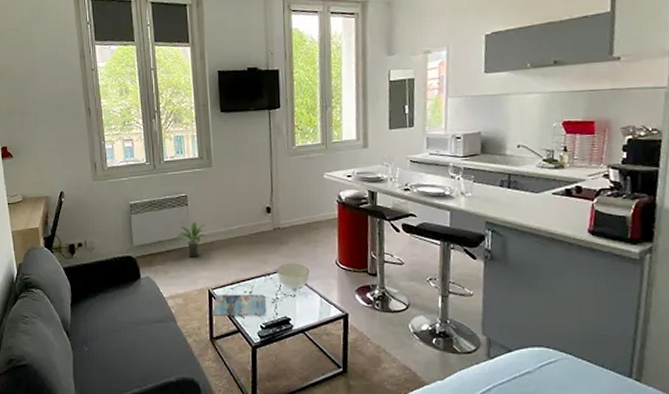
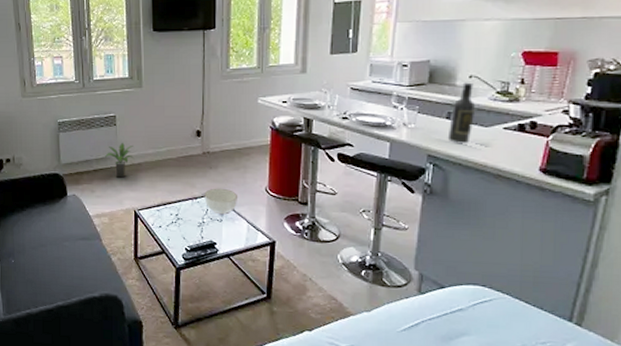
magazine: present [212,294,266,317] -> none [137,215,191,240]
wine bottle: none [502,151,526,210] -> present [447,82,476,144]

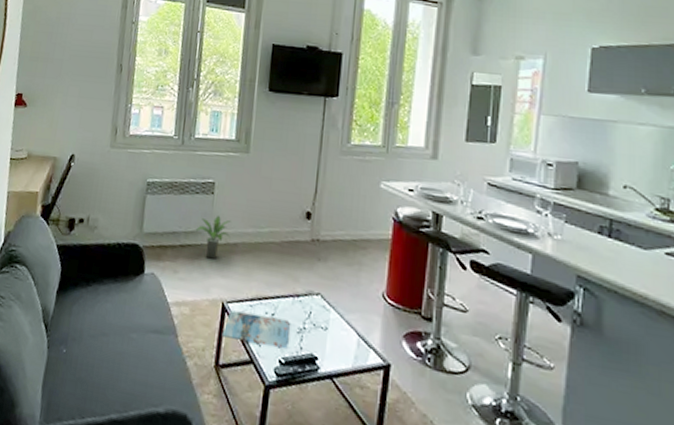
magazine: none [137,215,191,240] -> present [222,310,290,350]
bowl: present [204,188,239,215] -> none [308,285,350,322]
wine bottle: present [447,82,476,144] -> none [600,192,633,268]

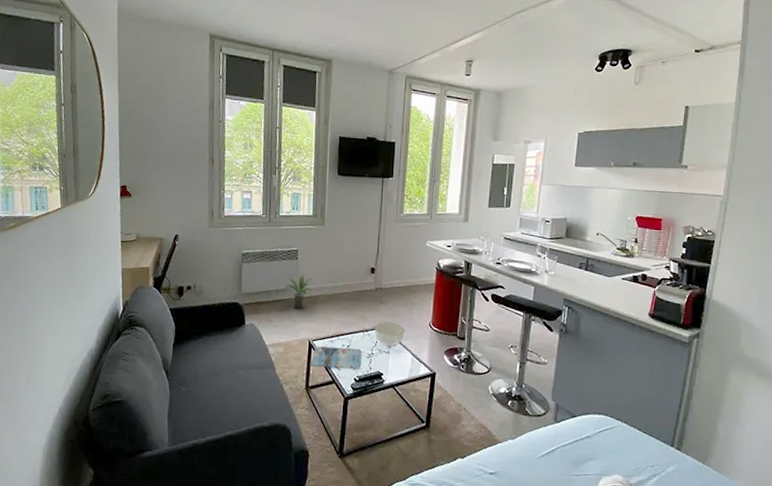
bowl: none [308,285,350,322] -> present [374,321,405,347]

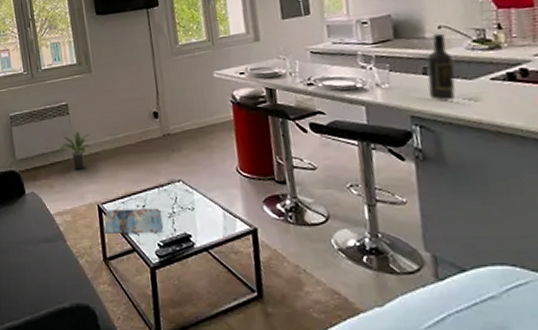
bowl: present [374,321,405,347] -> none [170,172,208,202]
wine bottle: none [579,238,602,291] -> present [426,33,456,101]

